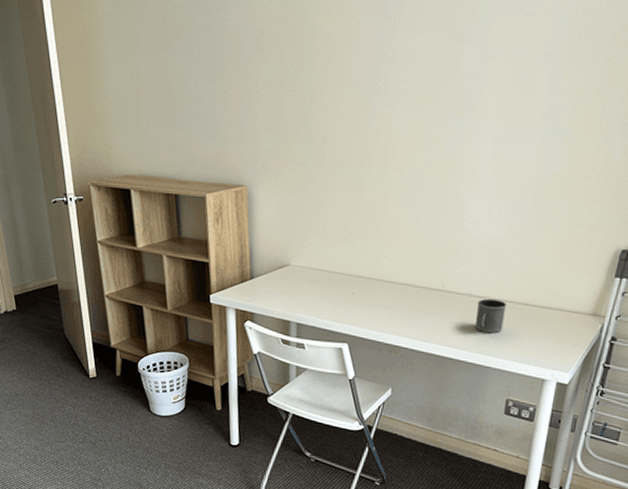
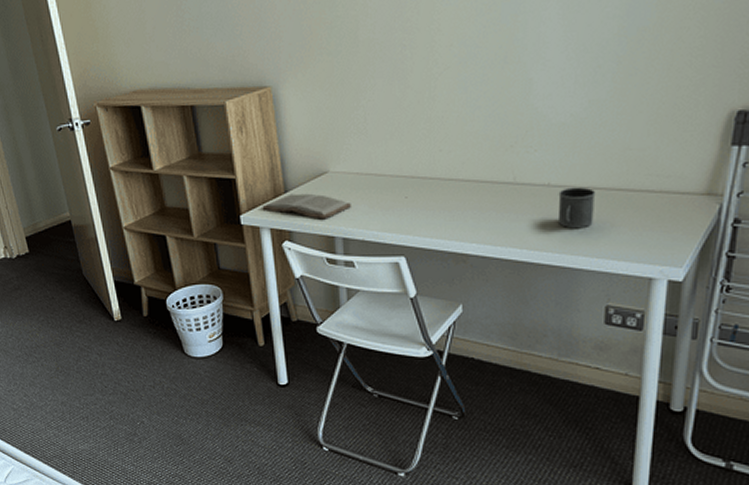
book: none [230,280,306,306] -> present [262,193,351,220]

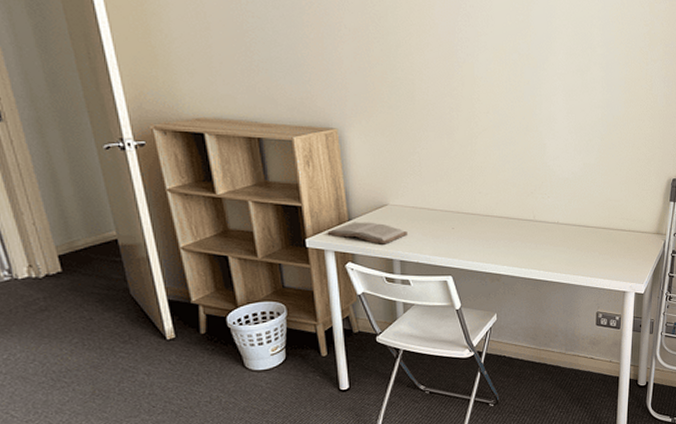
mug: present [558,187,596,229] -> none [564,225,589,256]

